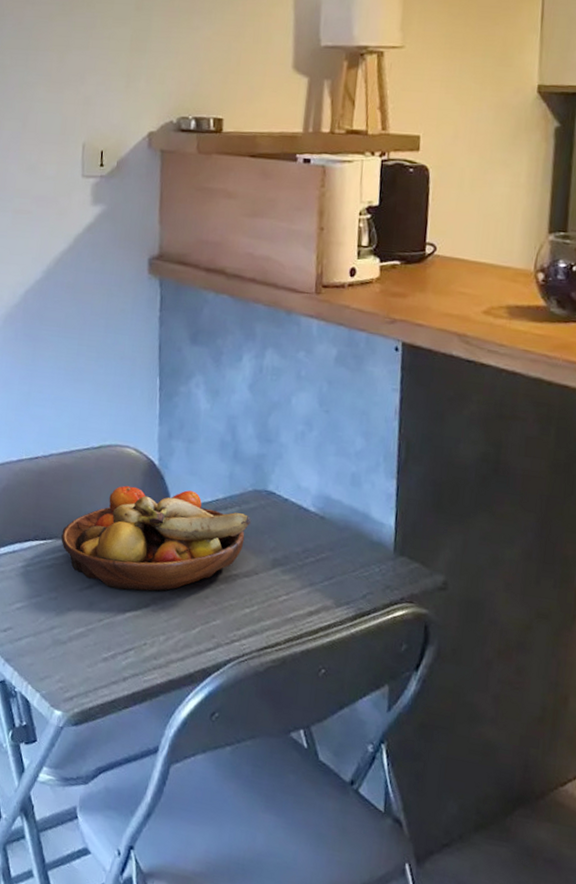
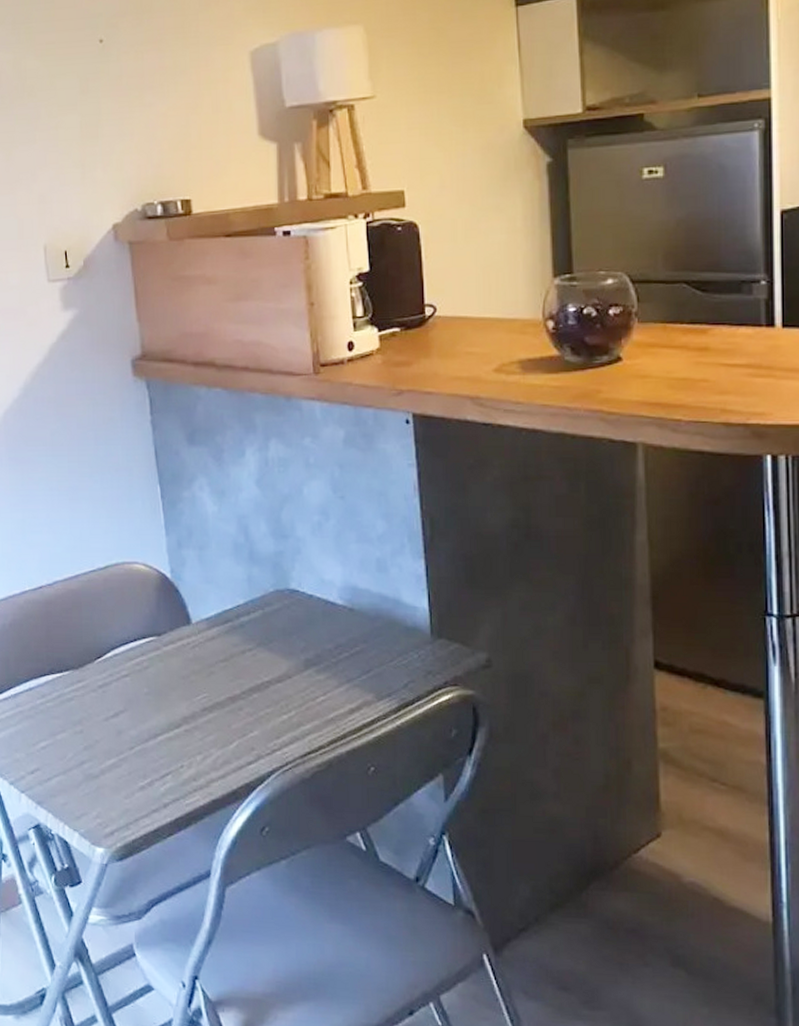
fruit bowl: present [61,485,252,591] -> none [78,600,277,713]

